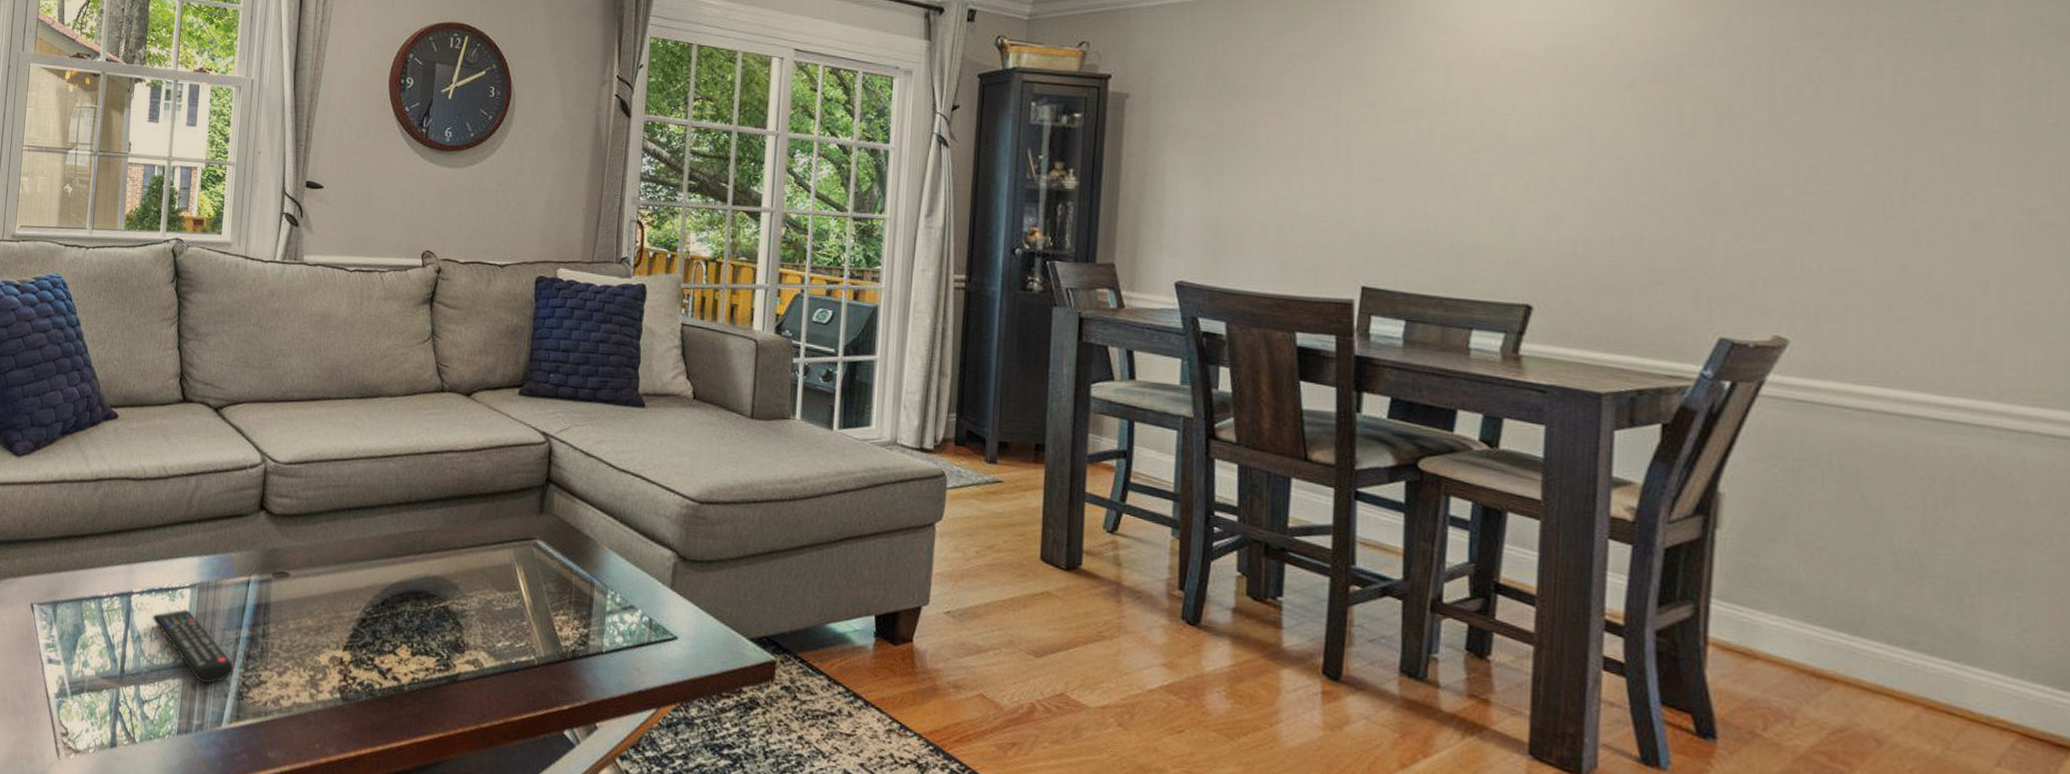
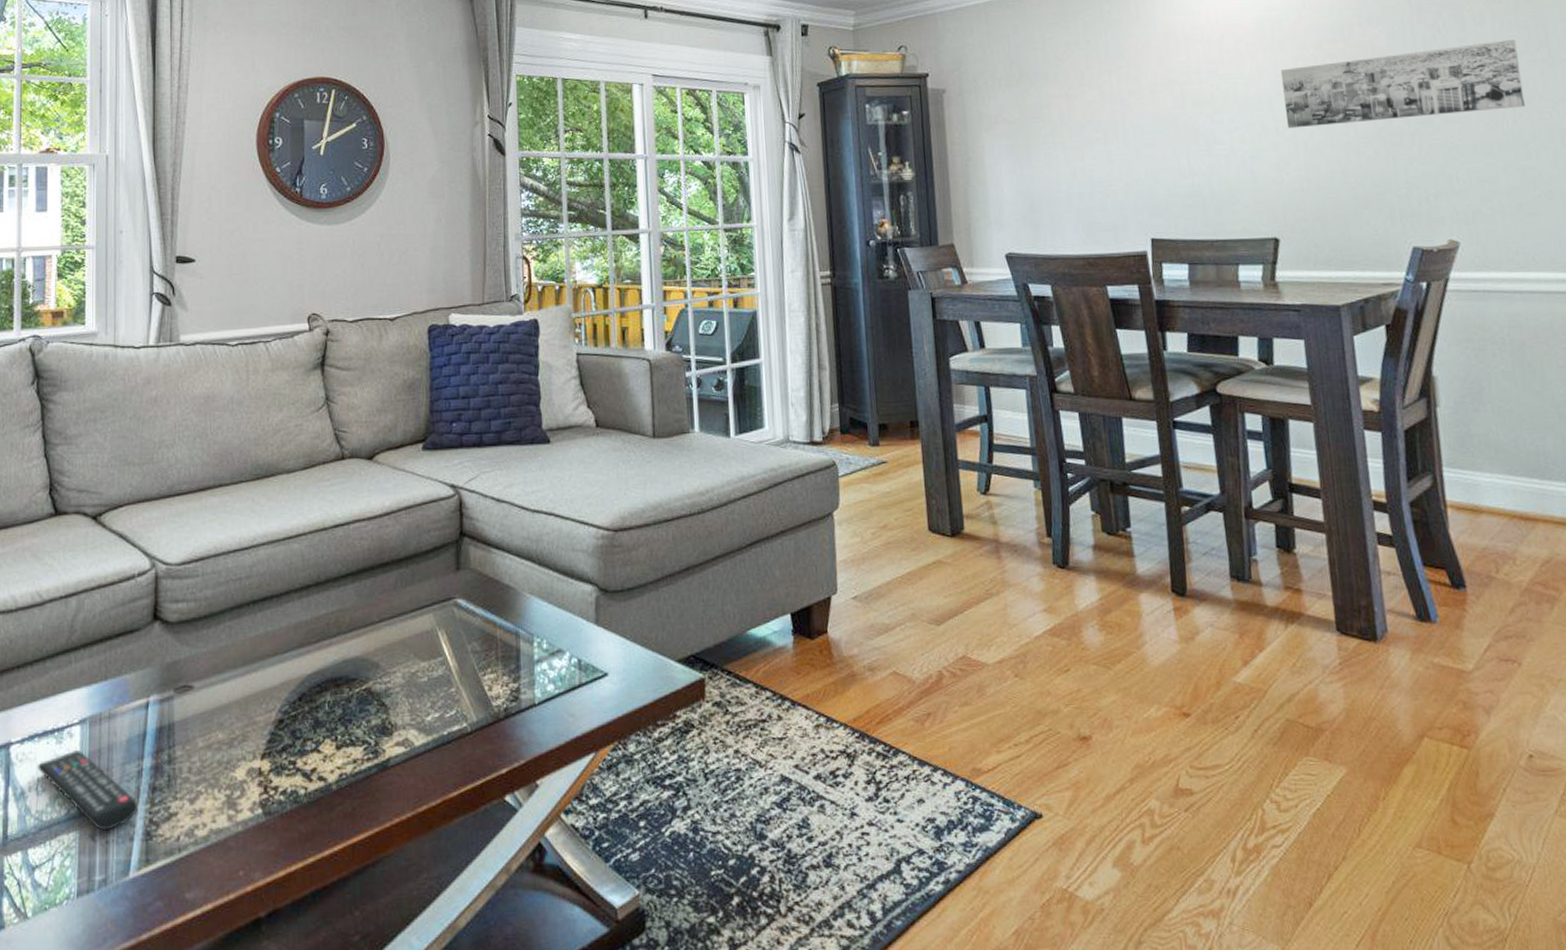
wall art: none [1567,100,1926,187] -> present [1280,40,1525,129]

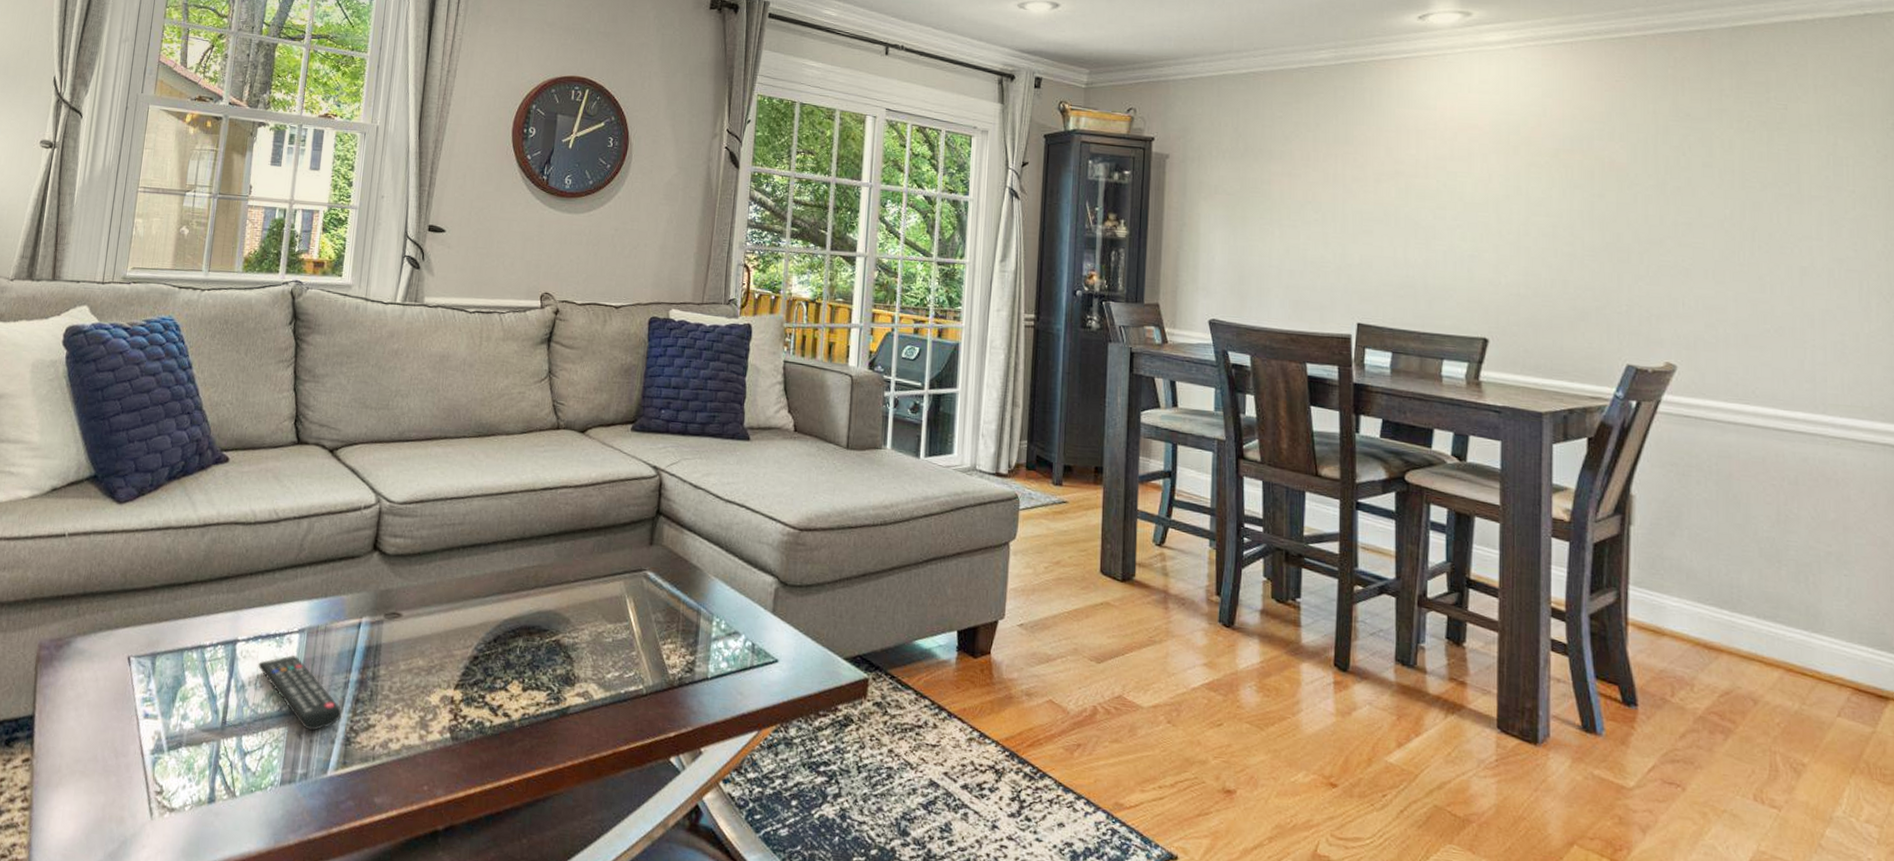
wall art: present [1280,40,1525,129] -> none [1511,170,1766,240]

